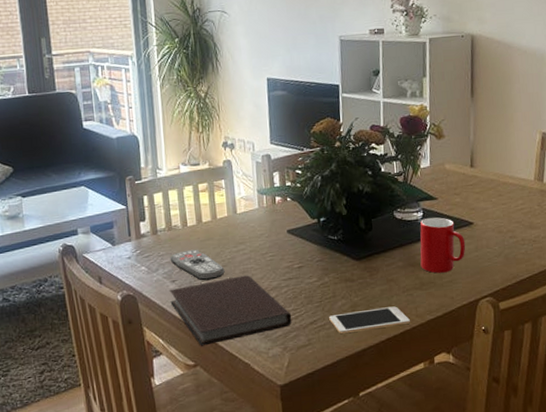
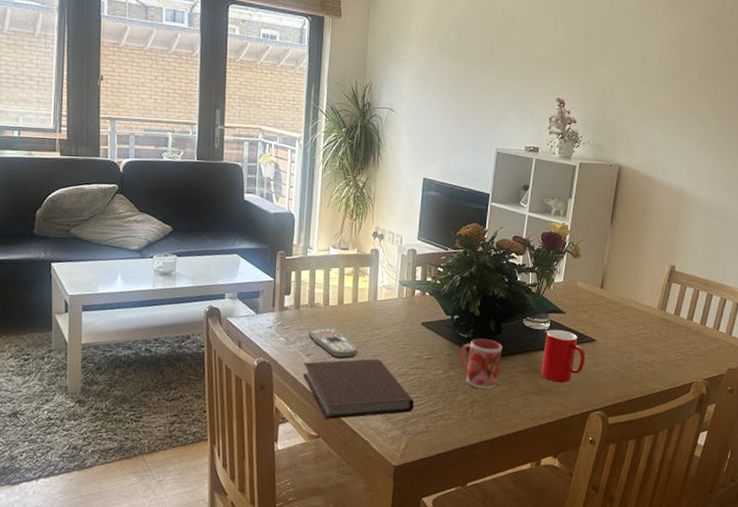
cell phone: present [329,306,410,335] -> none [449,407,524,427]
mug: none [332,238,377,291] -> present [460,338,503,389]

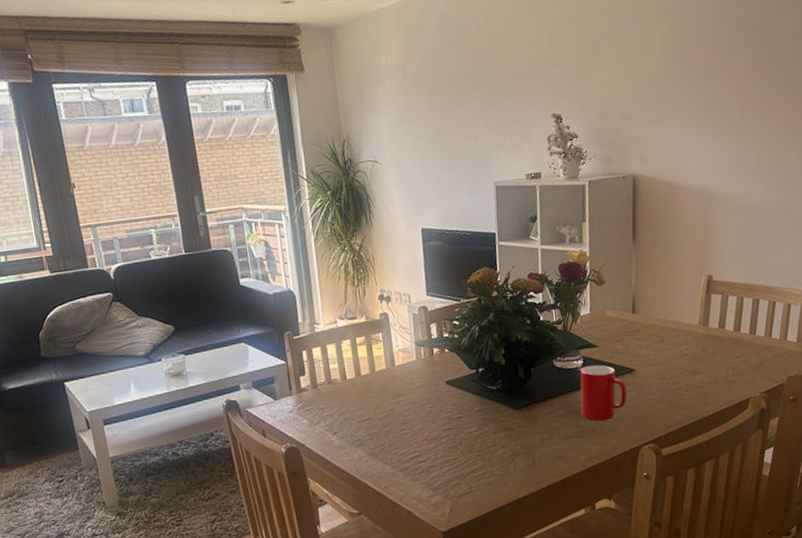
notebook: present [303,359,415,419] -> none [331,426,453,495]
remote control: present [308,327,358,359] -> none [330,401,385,433]
mug: present [460,338,503,389] -> none [491,387,537,440]

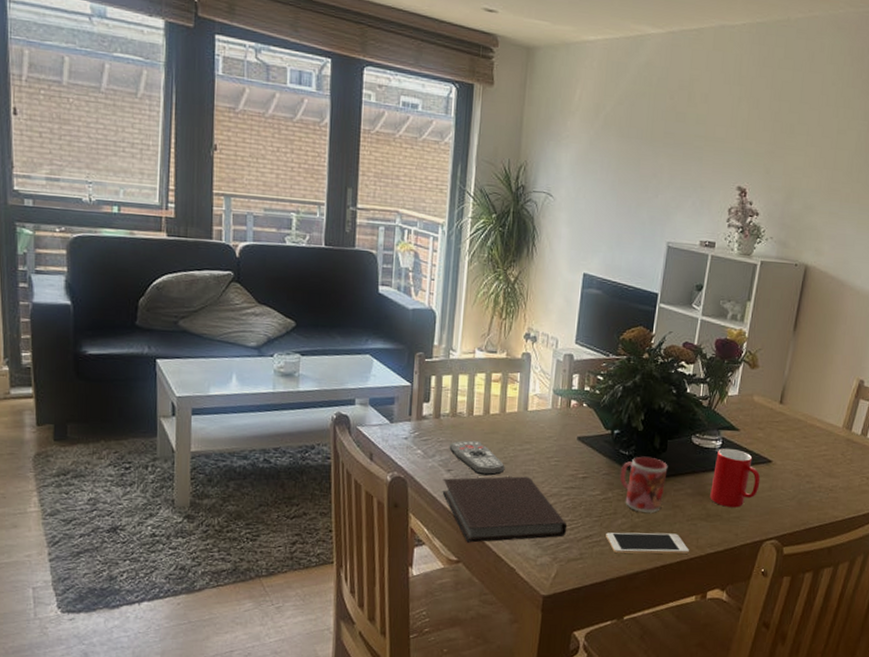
remote control: none [330,401,385,433] -> present [449,440,505,476]
notebook: none [331,426,453,495] -> present [442,476,568,543]
cell phone: none [489,454,571,482] -> present [606,532,689,554]
mug: none [491,387,537,440] -> present [619,456,668,513]

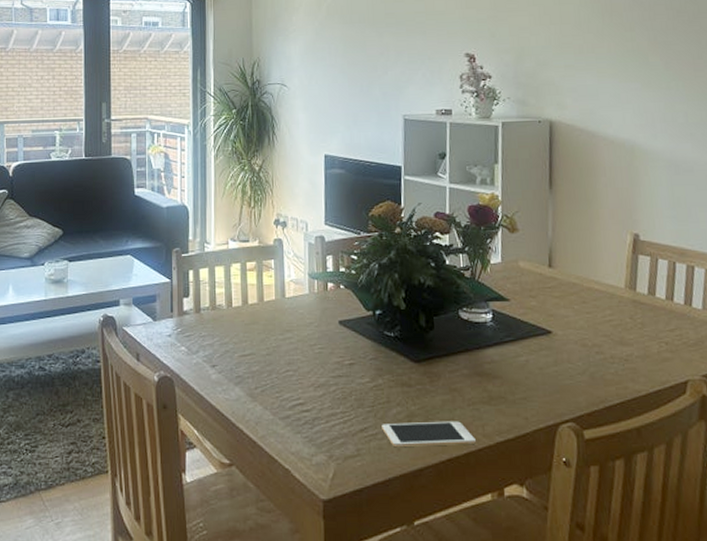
notebook: present [442,476,568,543] -> none [208,367,340,443]
remote control: present [449,440,505,476] -> none [211,333,269,369]
mug: present [619,456,668,513] -> none [388,336,438,399]
cup: present [710,448,761,508] -> none [488,320,543,387]

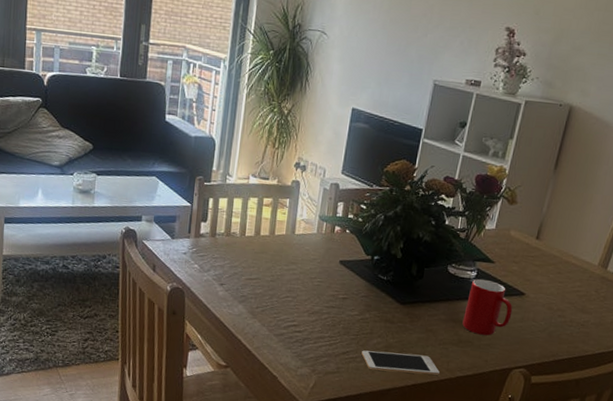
cup: none [488,320,543,387] -> present [462,279,513,336]

